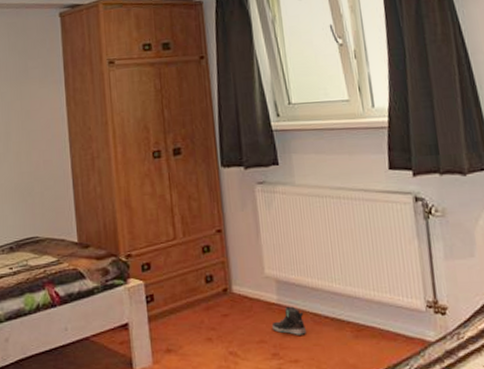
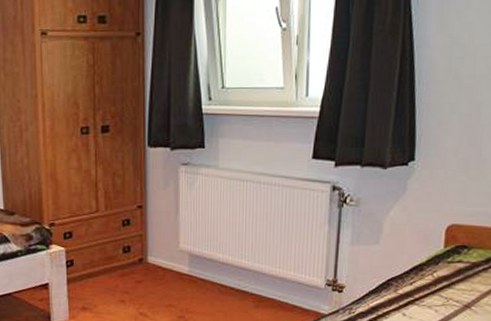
sneaker: present [271,306,306,335] -> none [180,277,212,302]

